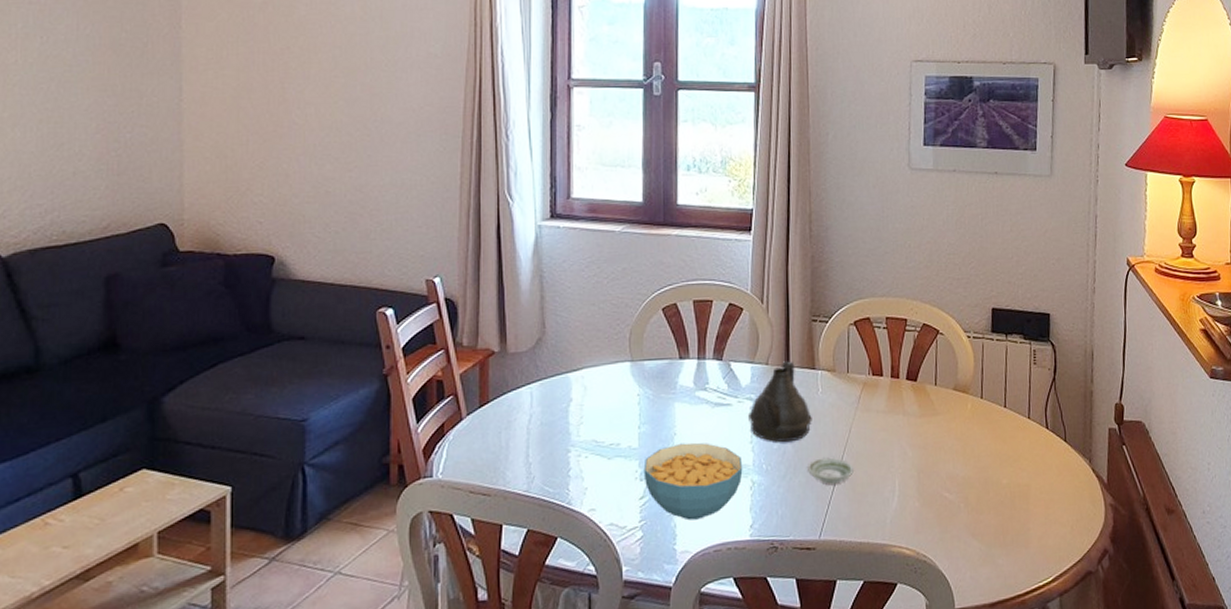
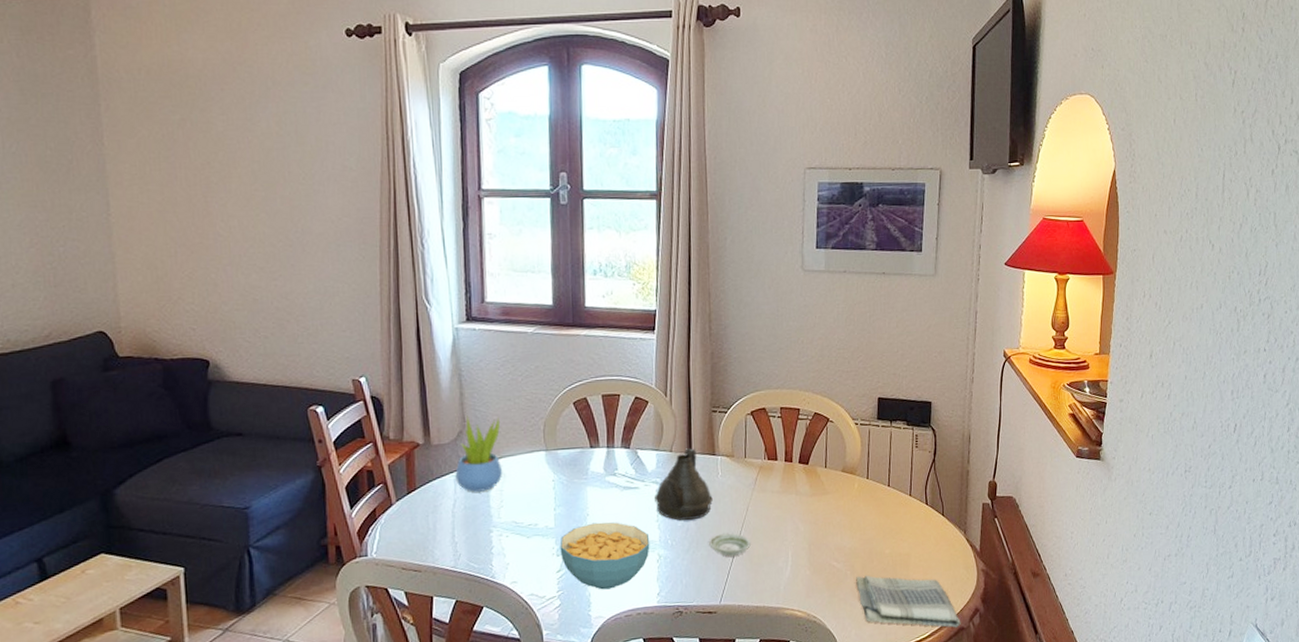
succulent plant: none [532,321,583,407] -> present [455,415,502,492]
dish towel: none [970,508,1088,572] -> present [856,575,961,628]

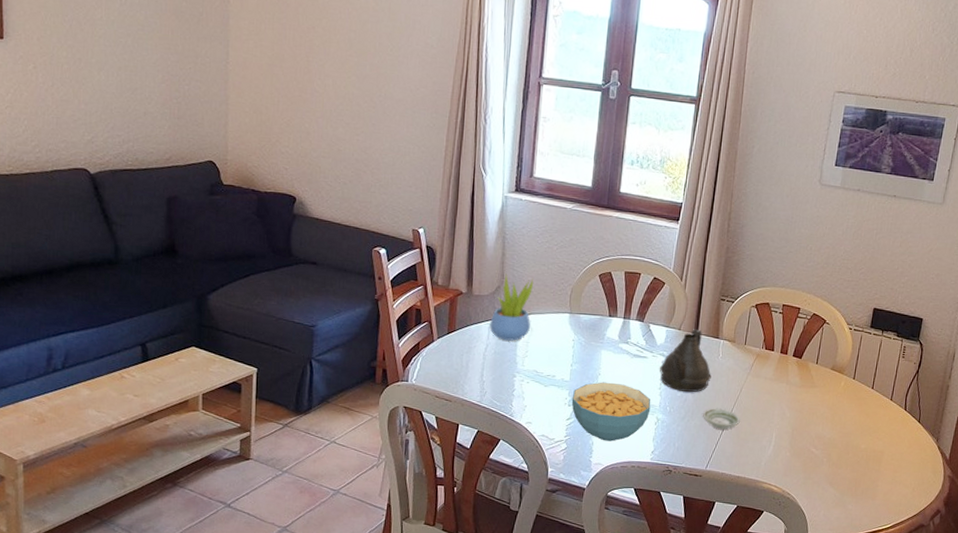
dish towel: present [856,575,961,628] -> none [830,464,922,524]

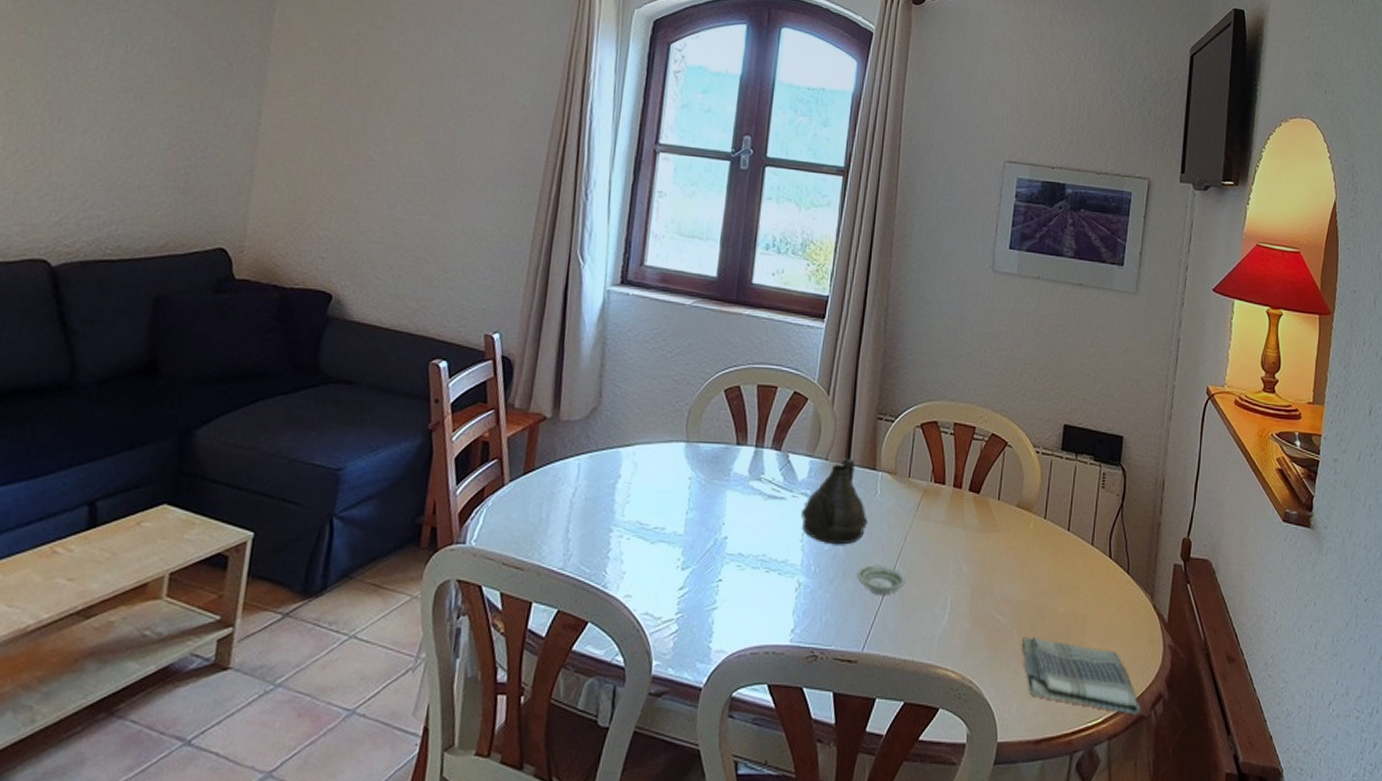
succulent plant: present [489,273,533,341] -> none [580,391,640,482]
cereal bowl: present [571,382,651,442] -> none [686,534,791,618]
dish towel: none [830,464,922,524] -> present [1022,636,1141,715]

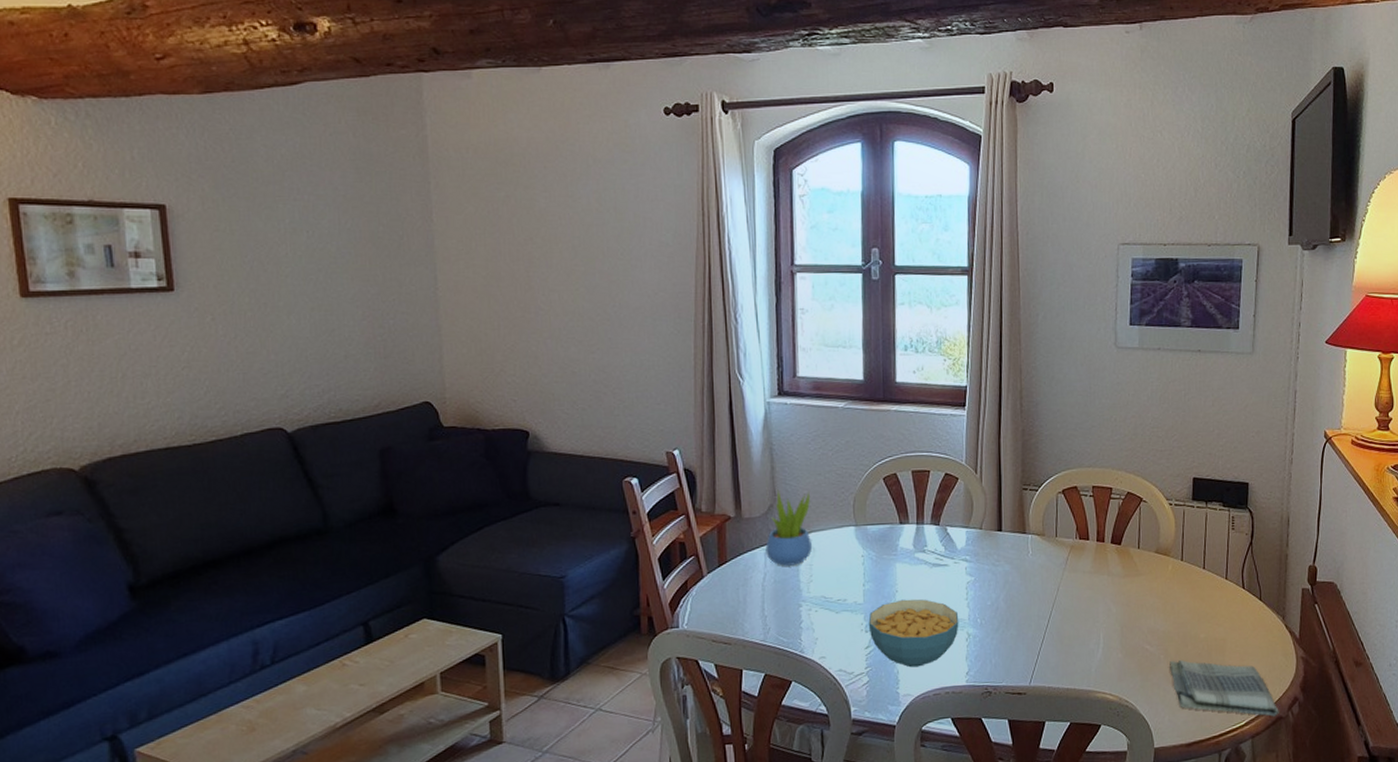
succulent plant: none [580,391,640,482] -> present [765,489,812,566]
cereal bowl: none [686,534,791,618] -> present [868,599,959,668]
teapot: present [801,458,868,544] -> none [964,526,1023,599]
saucer: present [857,565,905,594] -> none [1019,613,1061,637]

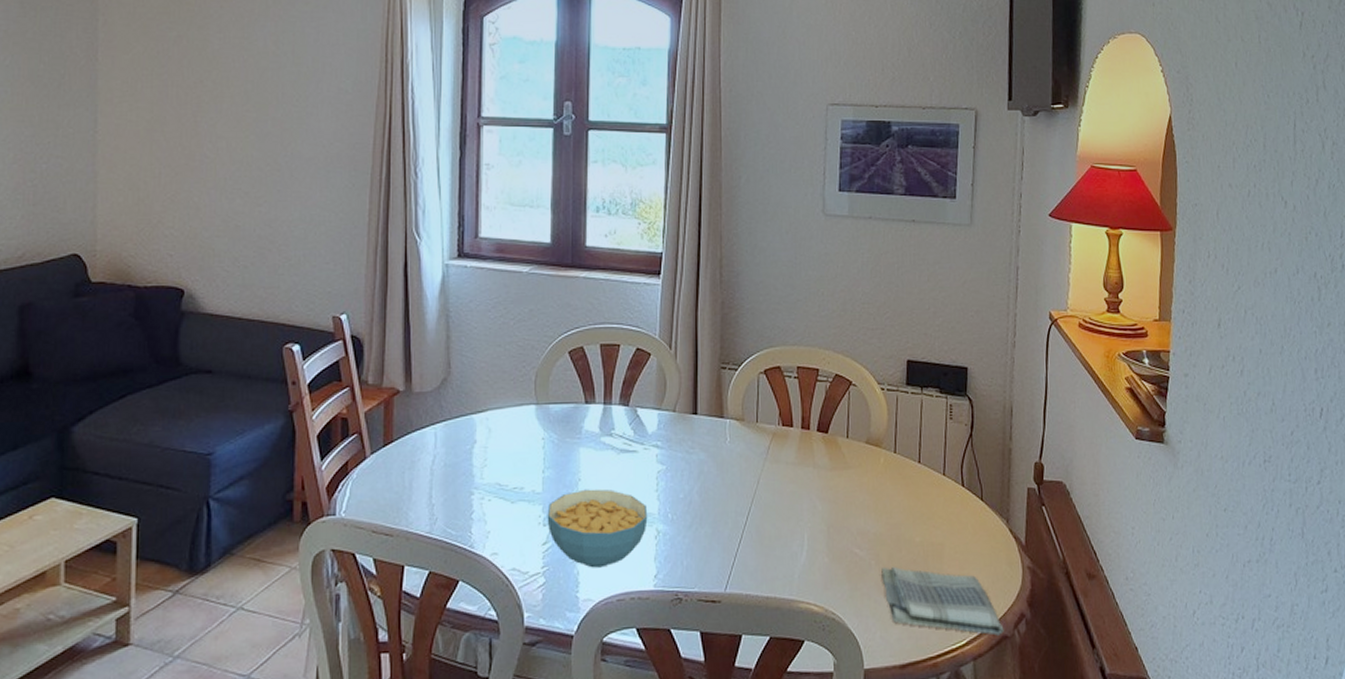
succulent plant: present [765,489,812,566] -> none [436,361,487,448]

